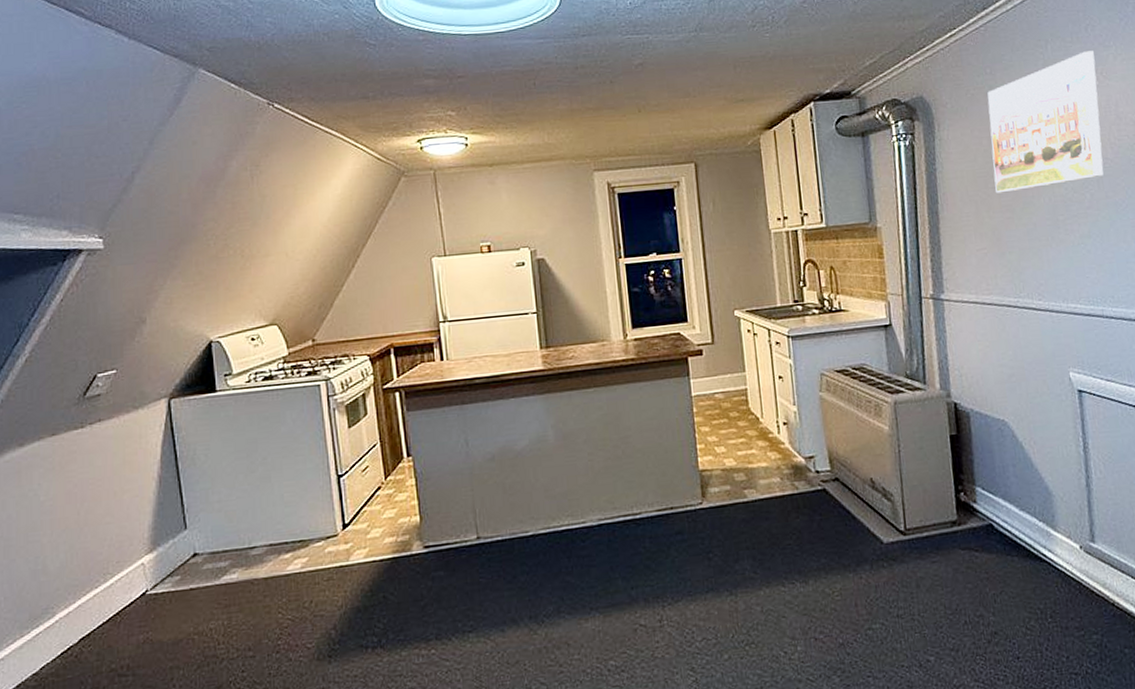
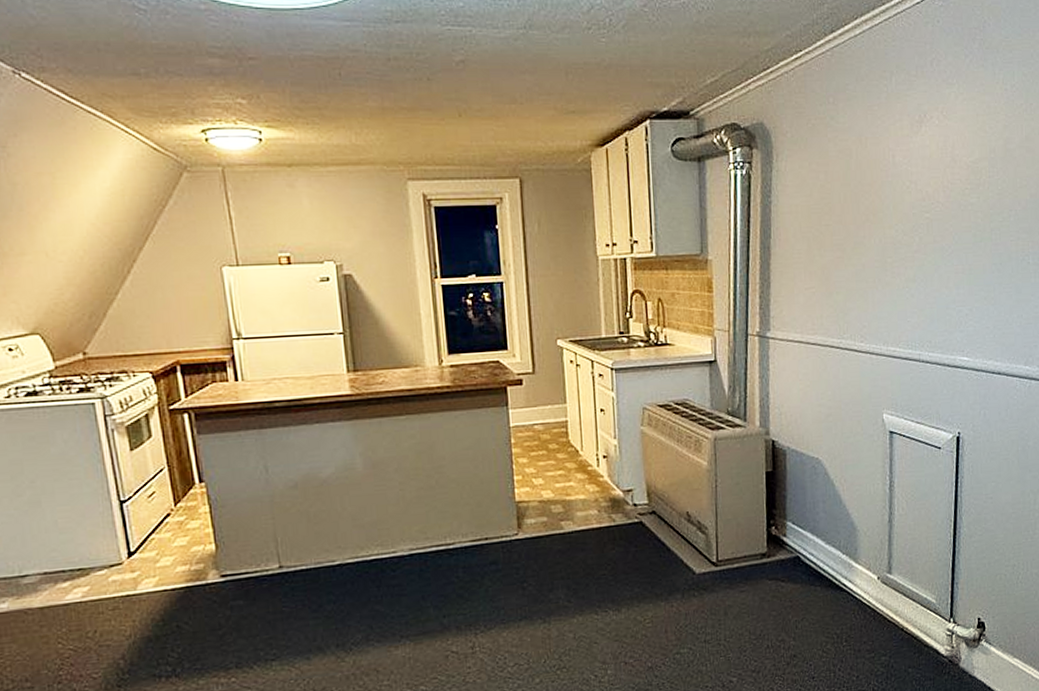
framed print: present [987,51,1104,194] -> none [828,87,937,231]

